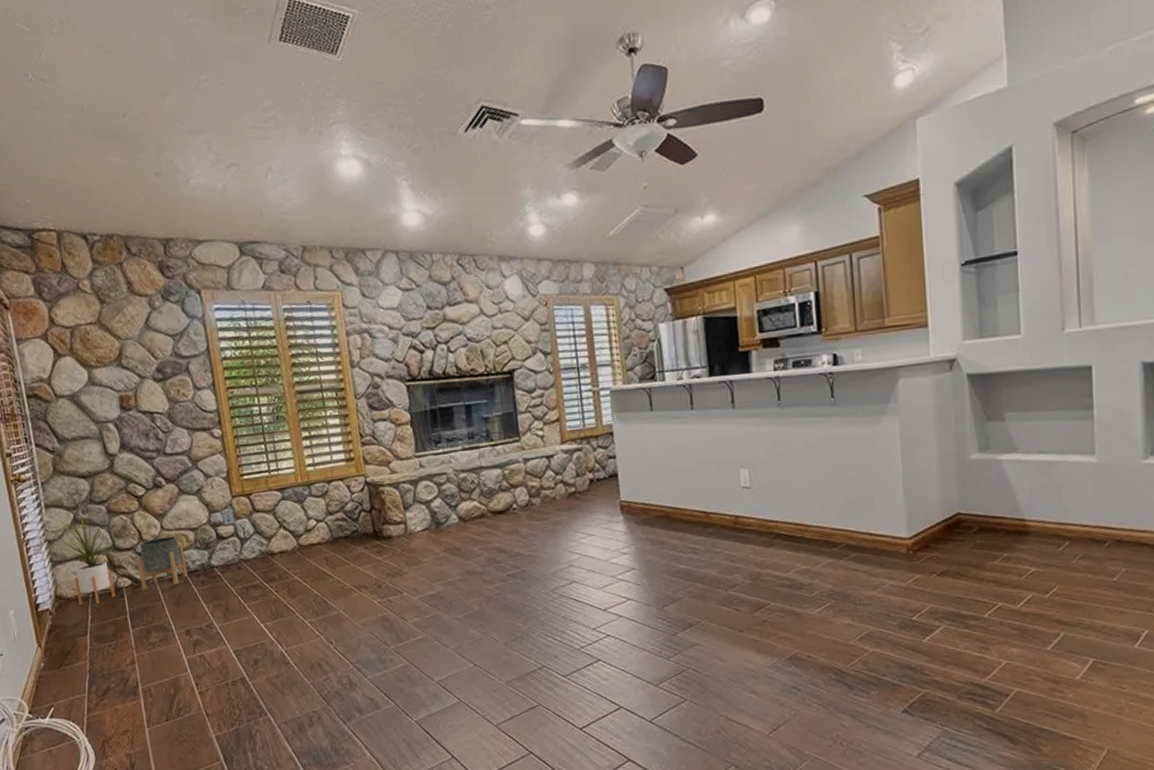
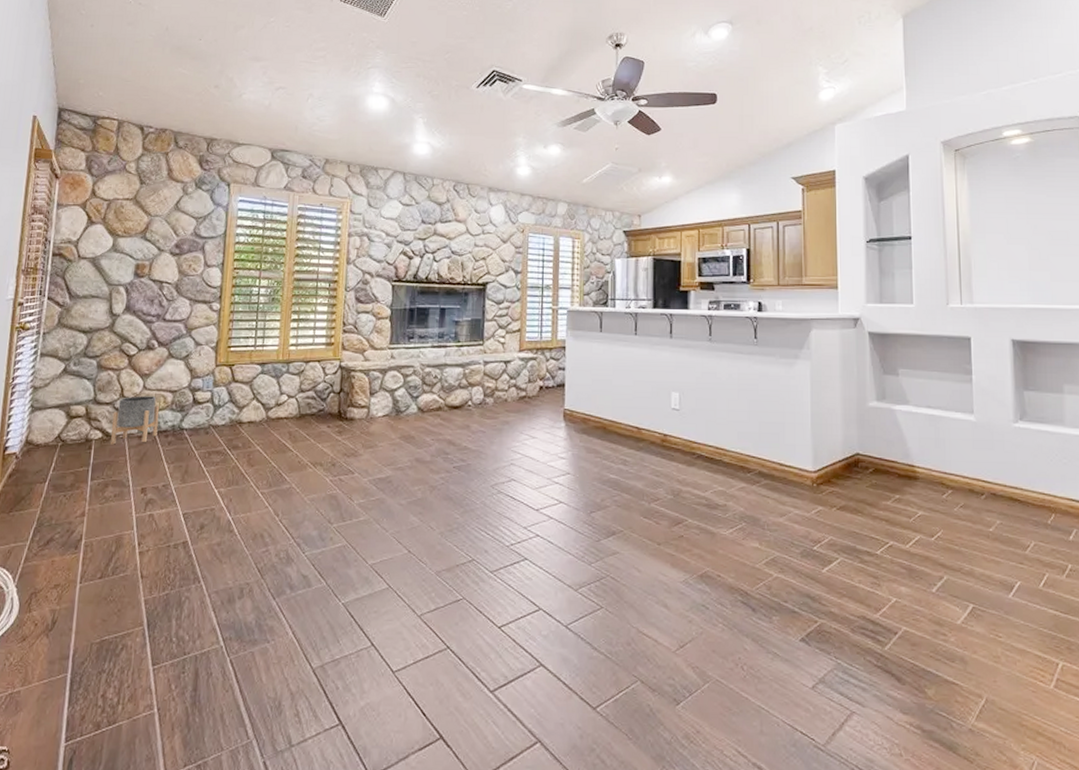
house plant: present [53,507,116,605] -> none [40,360,103,453]

